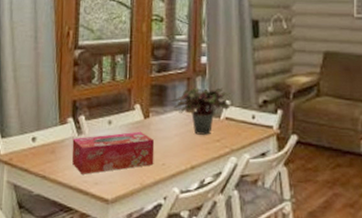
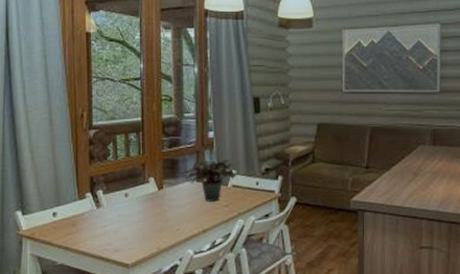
tissue box: present [71,131,155,175] -> none [92,201,169,243]

